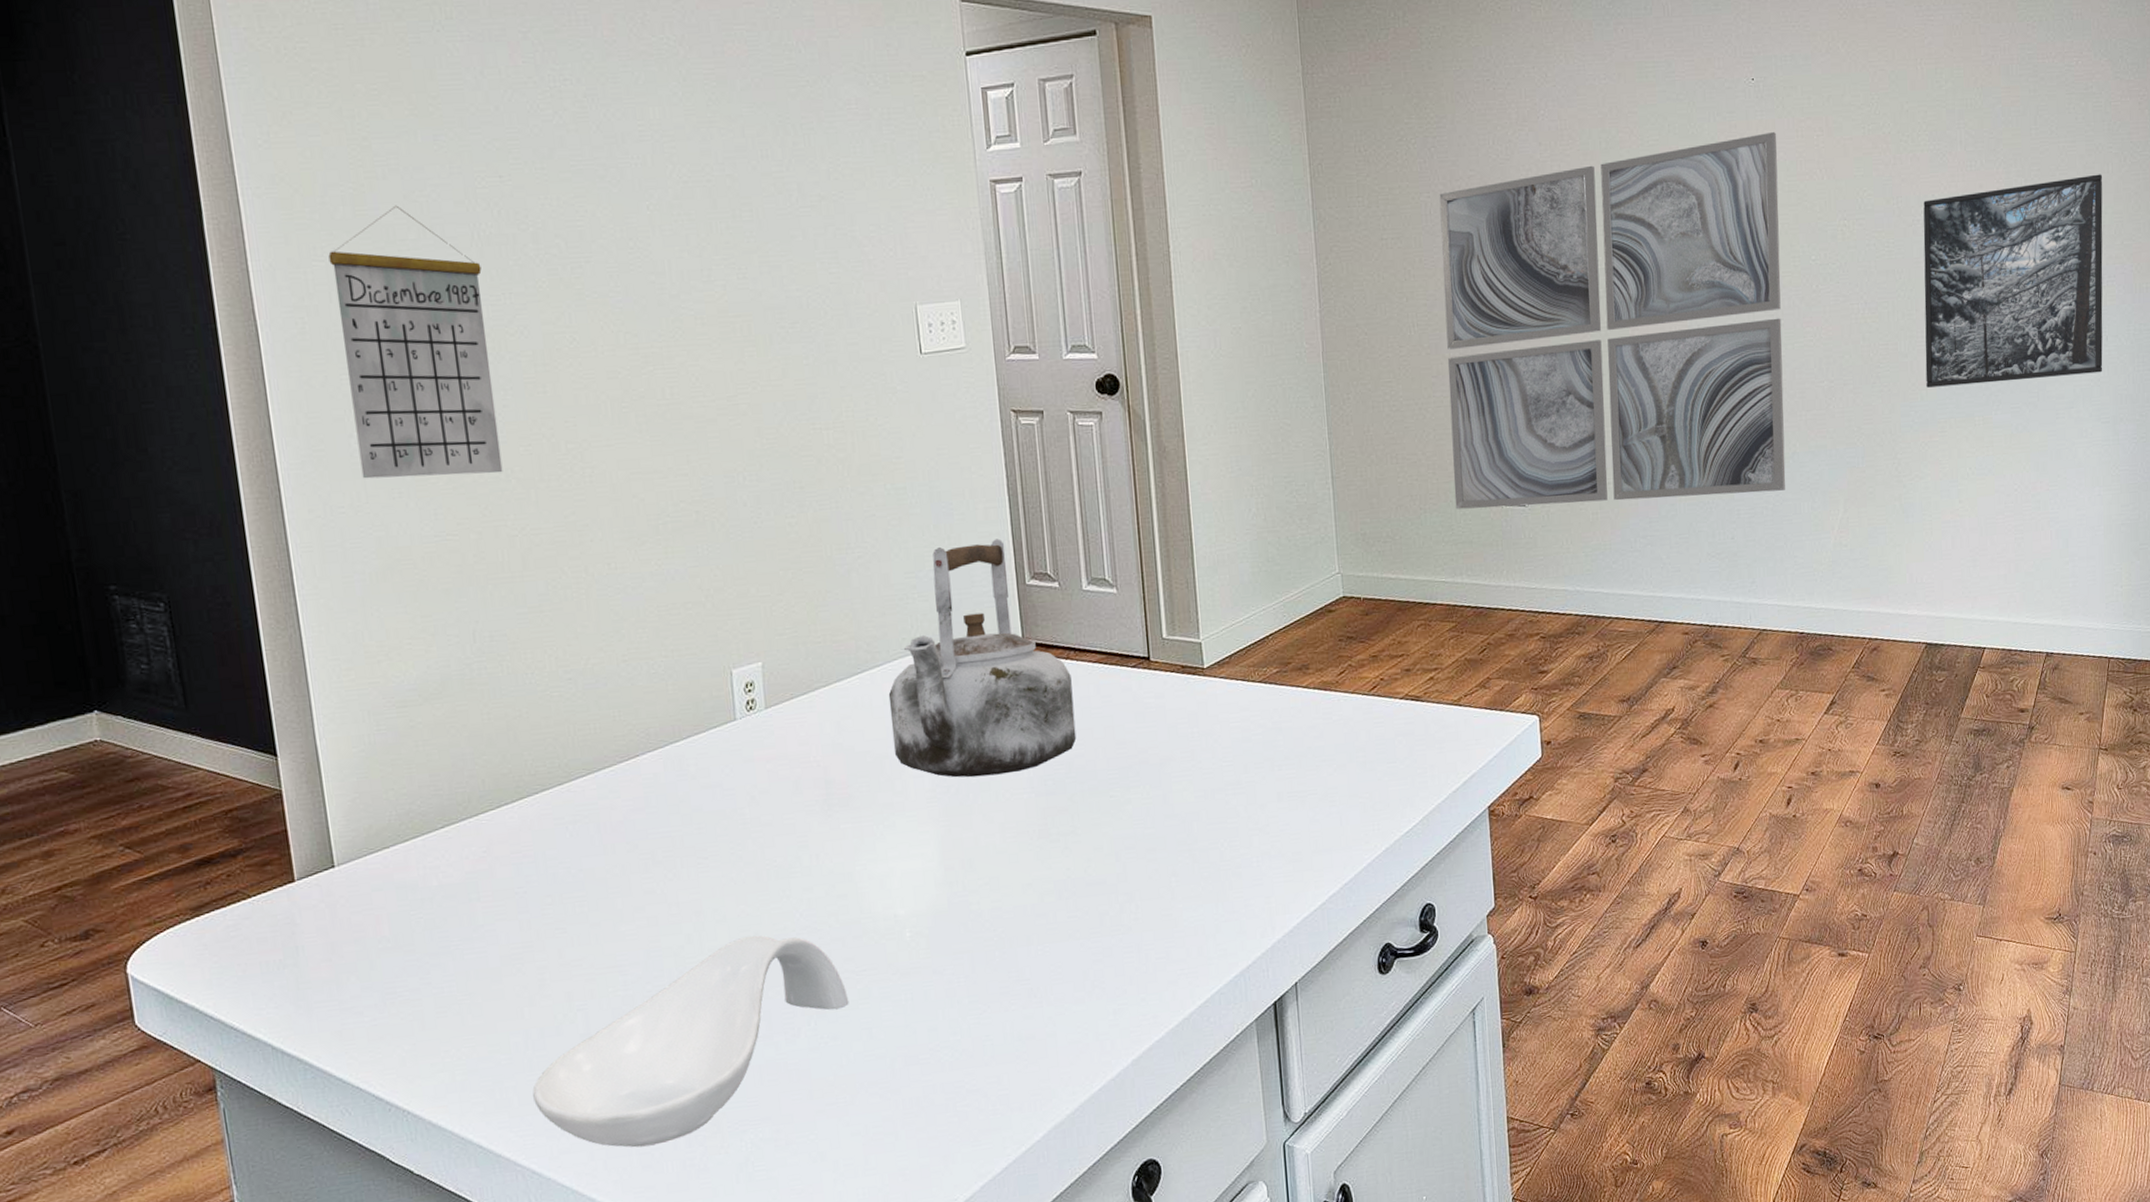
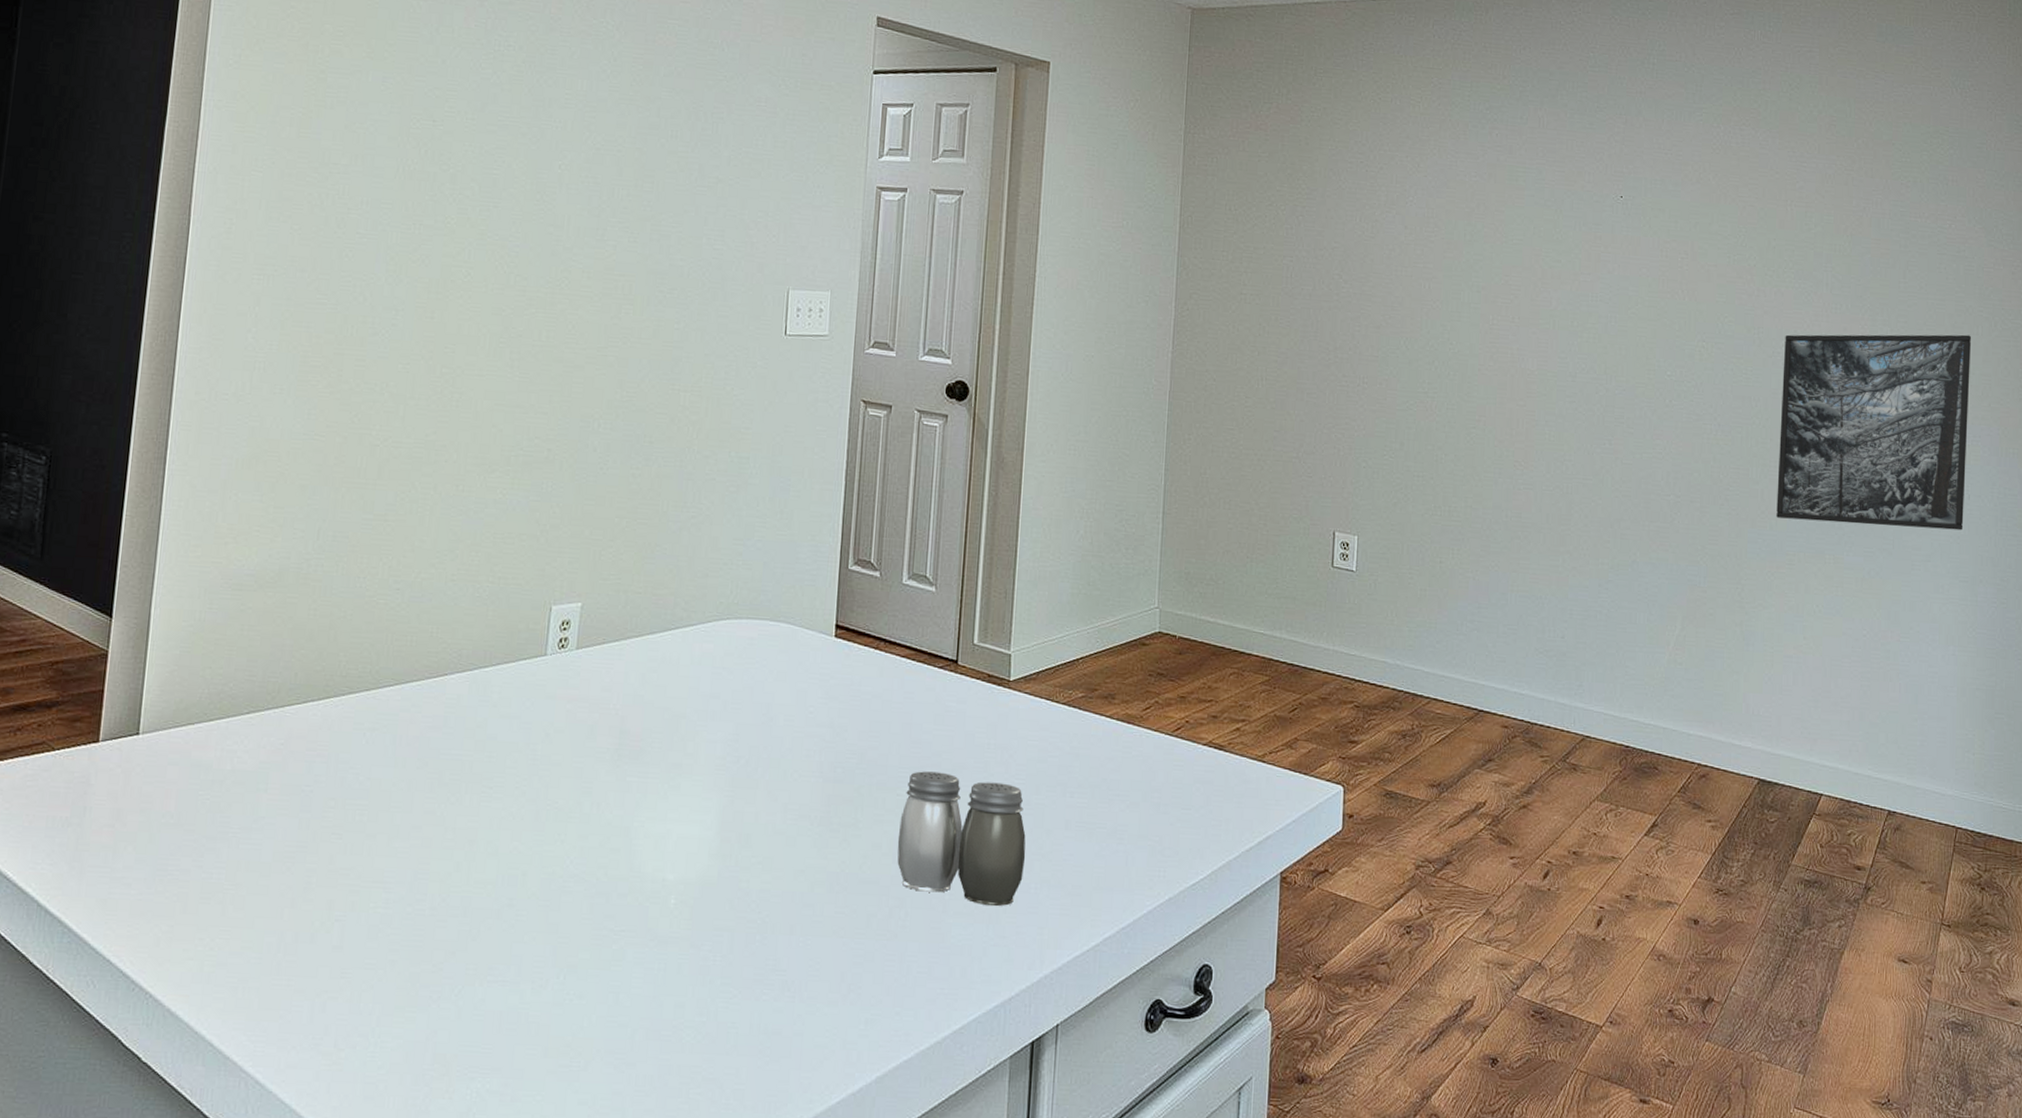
calendar: present [328,205,503,479] -> none [251,133,400,385]
spoon rest: present [532,935,849,1148] -> none [273,874,602,1077]
kettle: present [888,538,1077,778] -> none [692,520,878,754]
salt and pepper shaker: none [1117,767,1244,886] -> present [897,771,1026,907]
wall art: present [1439,132,1786,510] -> none [1282,248,1641,597]

